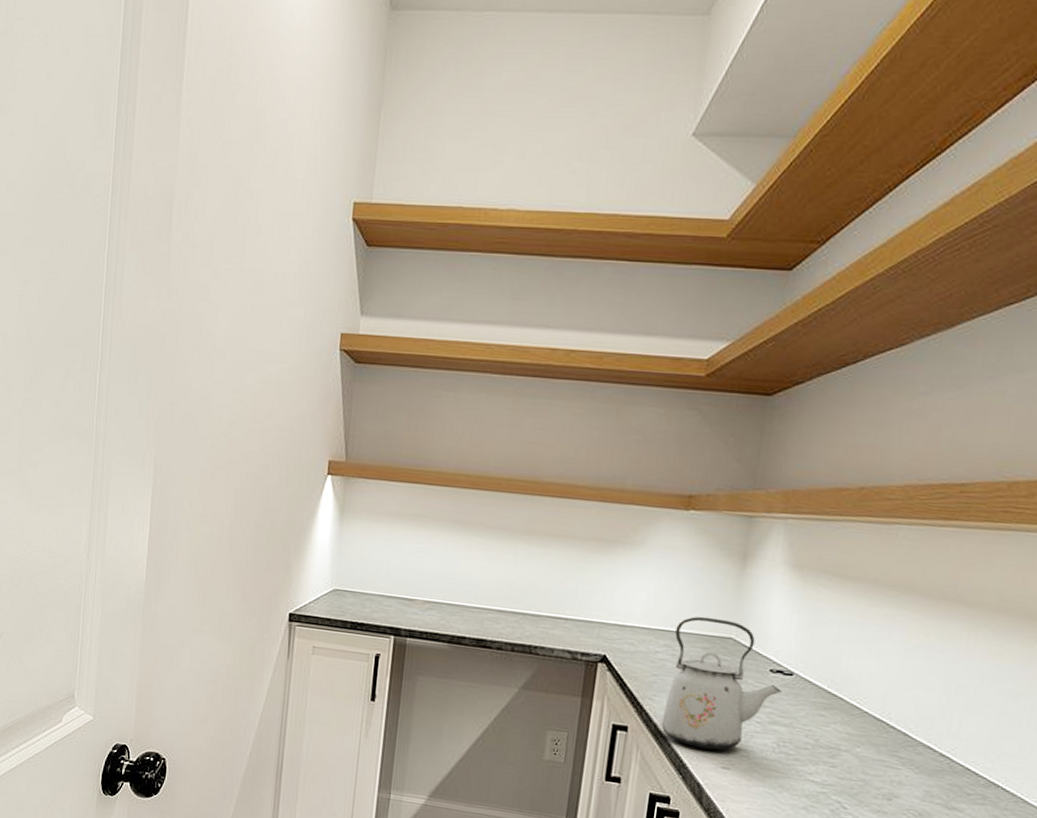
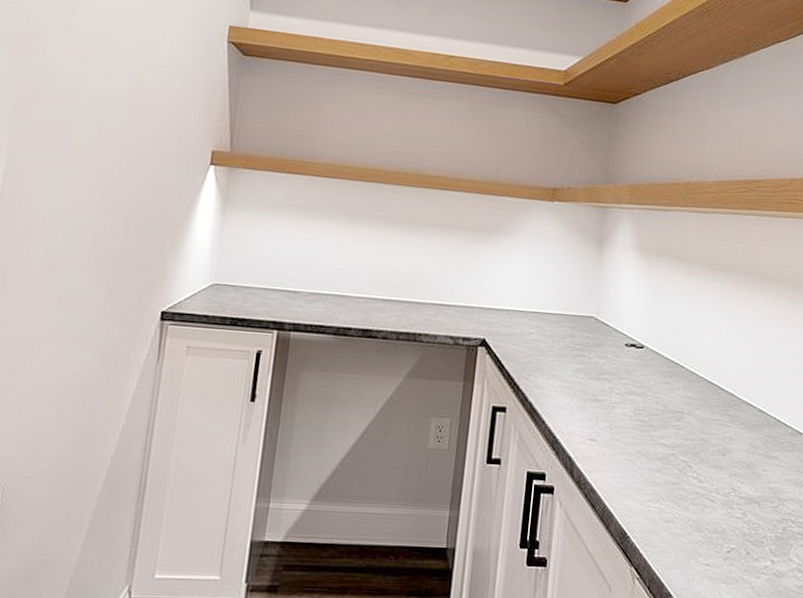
kettle: present [661,616,782,751] -> none [535,297,636,423]

